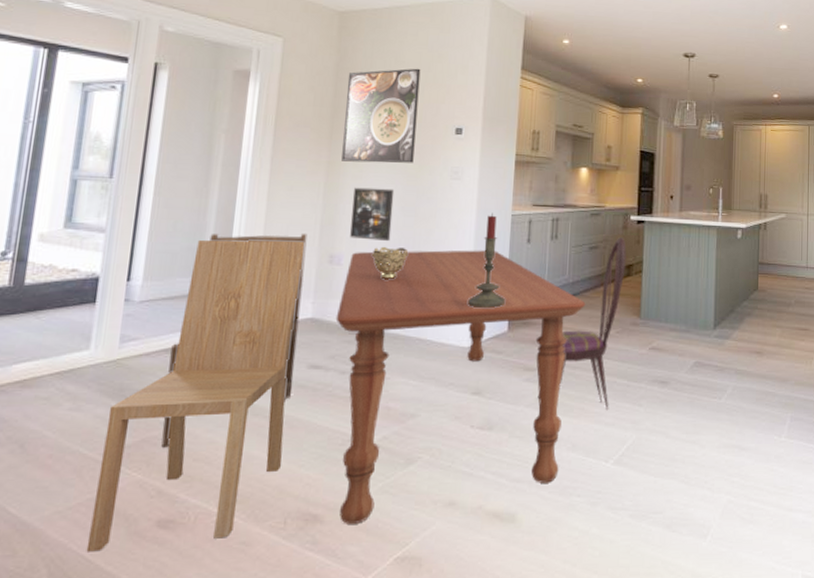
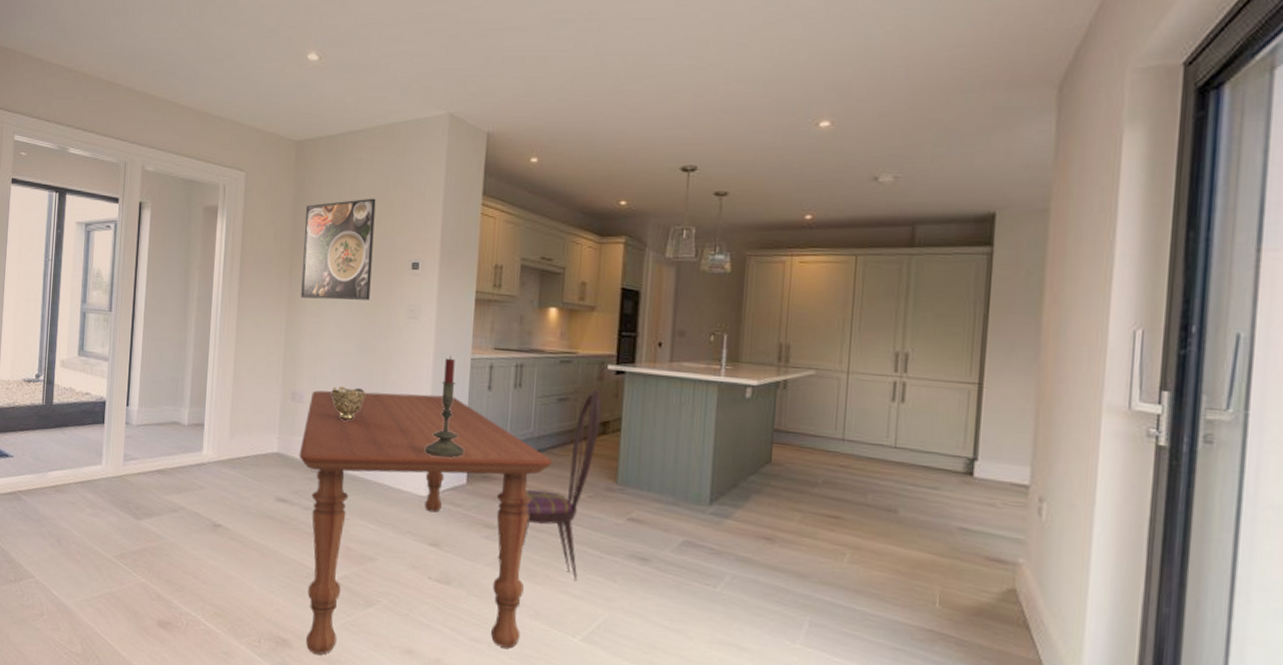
dining chair: present [86,239,305,552] -> none [107,371,270,646]
dining chair: present [161,233,307,448] -> none [158,366,272,558]
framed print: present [350,187,395,241] -> none [310,324,352,381]

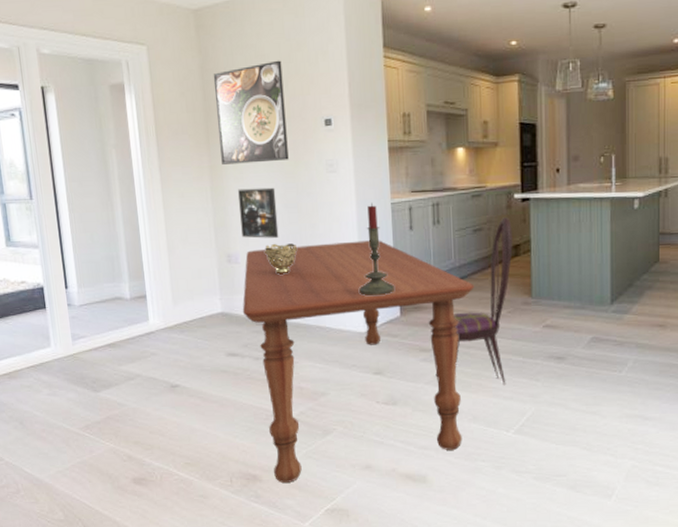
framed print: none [310,324,352,381] -> present [238,187,279,239]

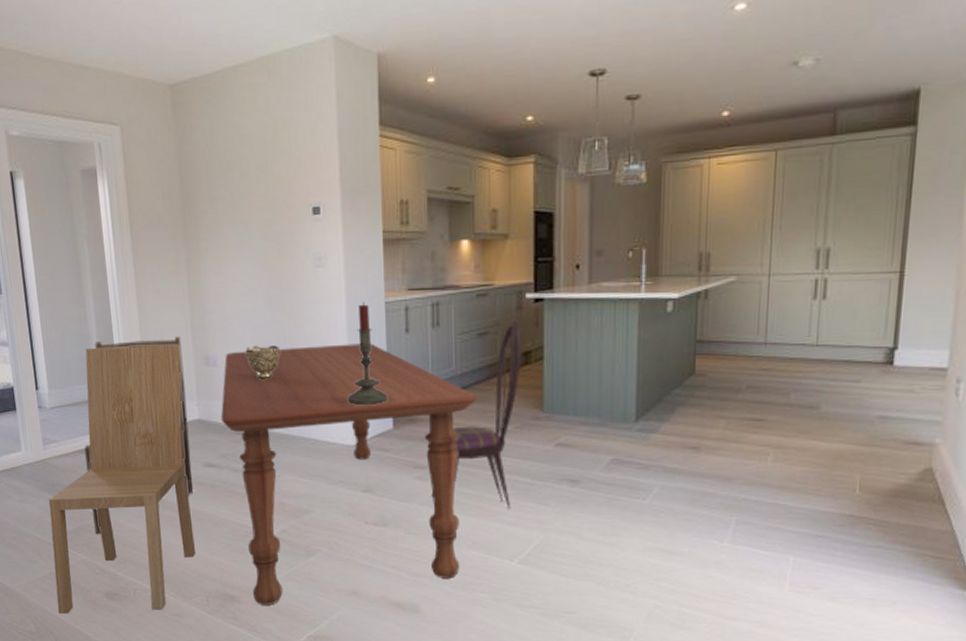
dining chair: none [78,243,219,501] -> present [49,344,195,614]
dining chair: none [113,236,217,423] -> present [84,335,194,534]
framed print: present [213,60,289,165] -> none [191,140,272,258]
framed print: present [238,187,279,239] -> none [217,283,261,339]

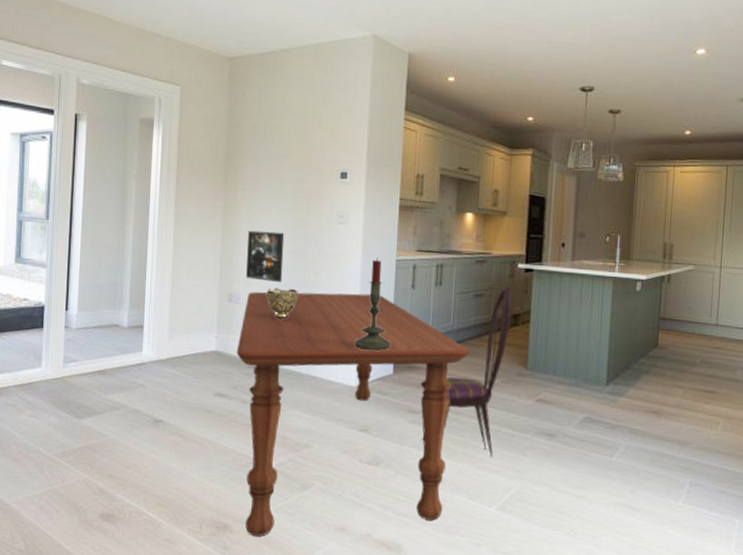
dining chair: present [49,344,195,614] -> none [50,276,207,535]
dining chair: present [84,335,194,534] -> none [100,271,209,454]
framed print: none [217,283,261,339] -> present [246,230,285,282]

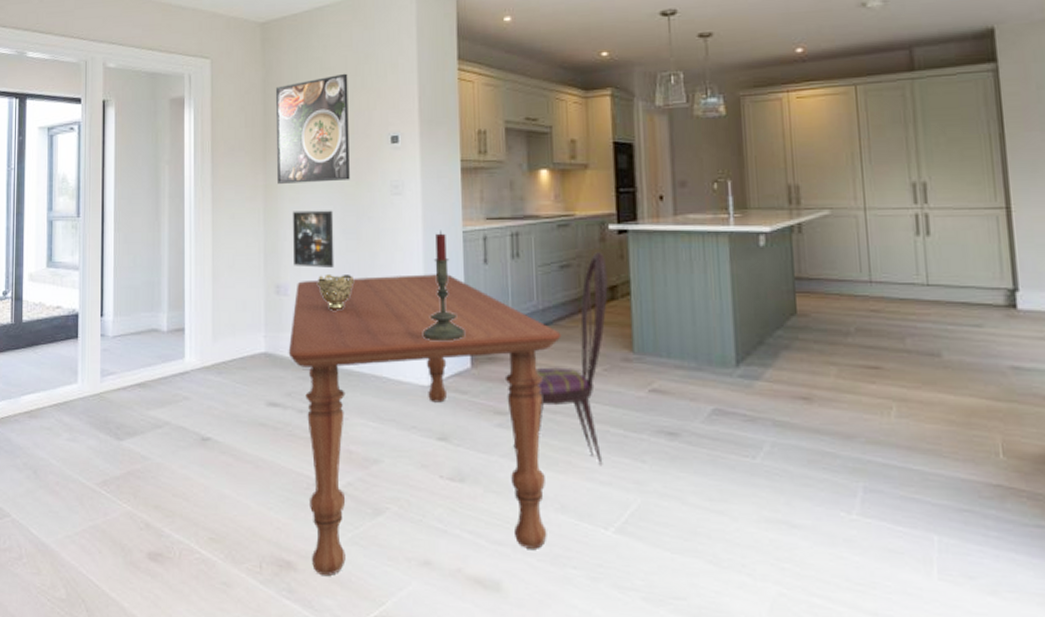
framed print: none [236,112,306,208] -> present [275,73,350,184]

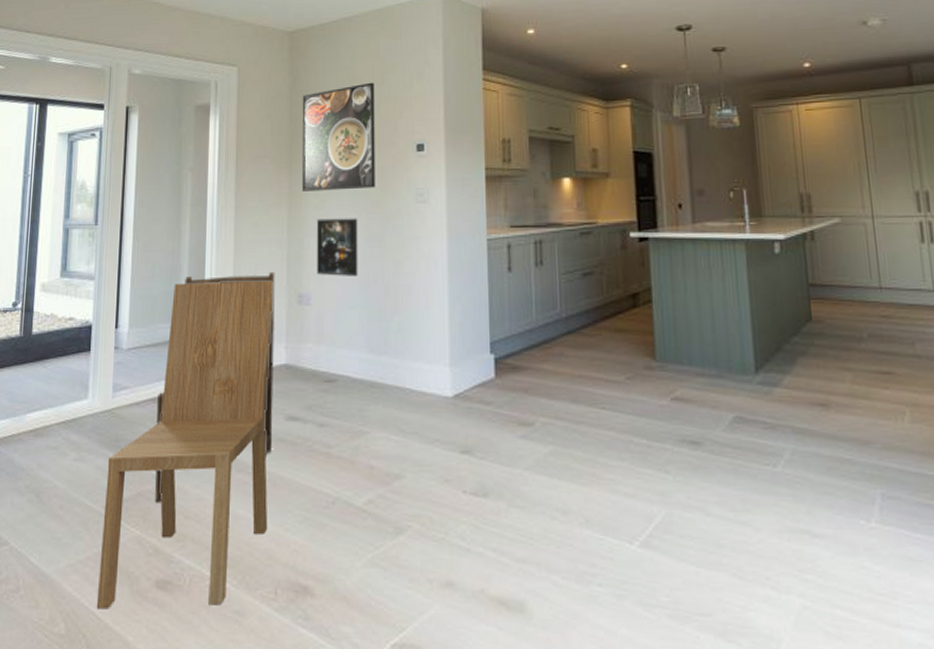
dining chair: none [93,271,251,578] -> present [96,280,274,610]
dining chair: none [143,262,254,481] -> present [155,271,275,503]
dining table: present [288,274,562,575] -> none [309,282,585,600]
decorative bowl: present [318,273,355,311] -> none [341,282,379,320]
candle: present [423,230,466,342] -> none [447,238,490,351]
dining chair: present [513,252,608,465] -> none [537,260,630,476]

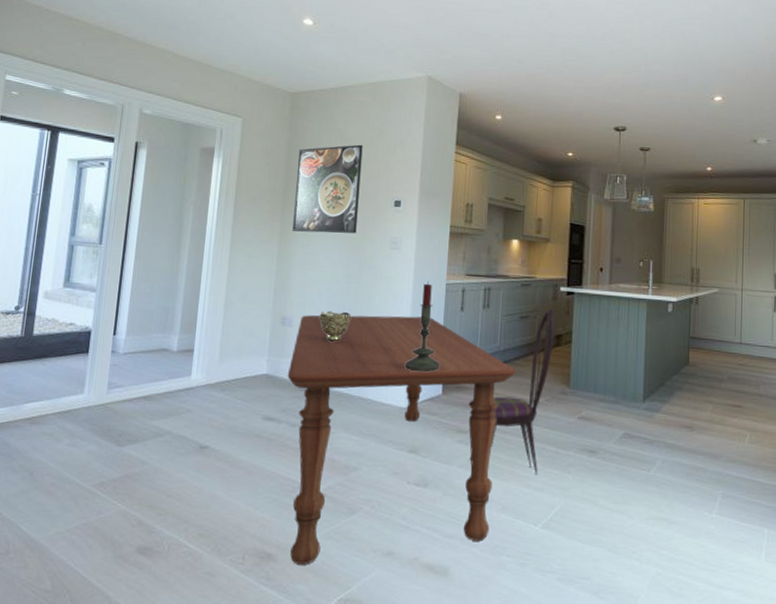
dining chair: present [96,280,274,610] -> none [81,300,261,570]
dining chair: present [155,271,275,503] -> none [141,295,263,484]
dining table: none [309,282,585,600] -> present [287,314,516,565]
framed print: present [317,218,358,276] -> none [300,255,339,305]
decorative bowl: none [341,282,379,320] -> present [319,310,352,342]
candle: none [447,238,490,351] -> present [405,281,440,372]
dining chair: none [537,260,630,476] -> present [470,308,556,475]

